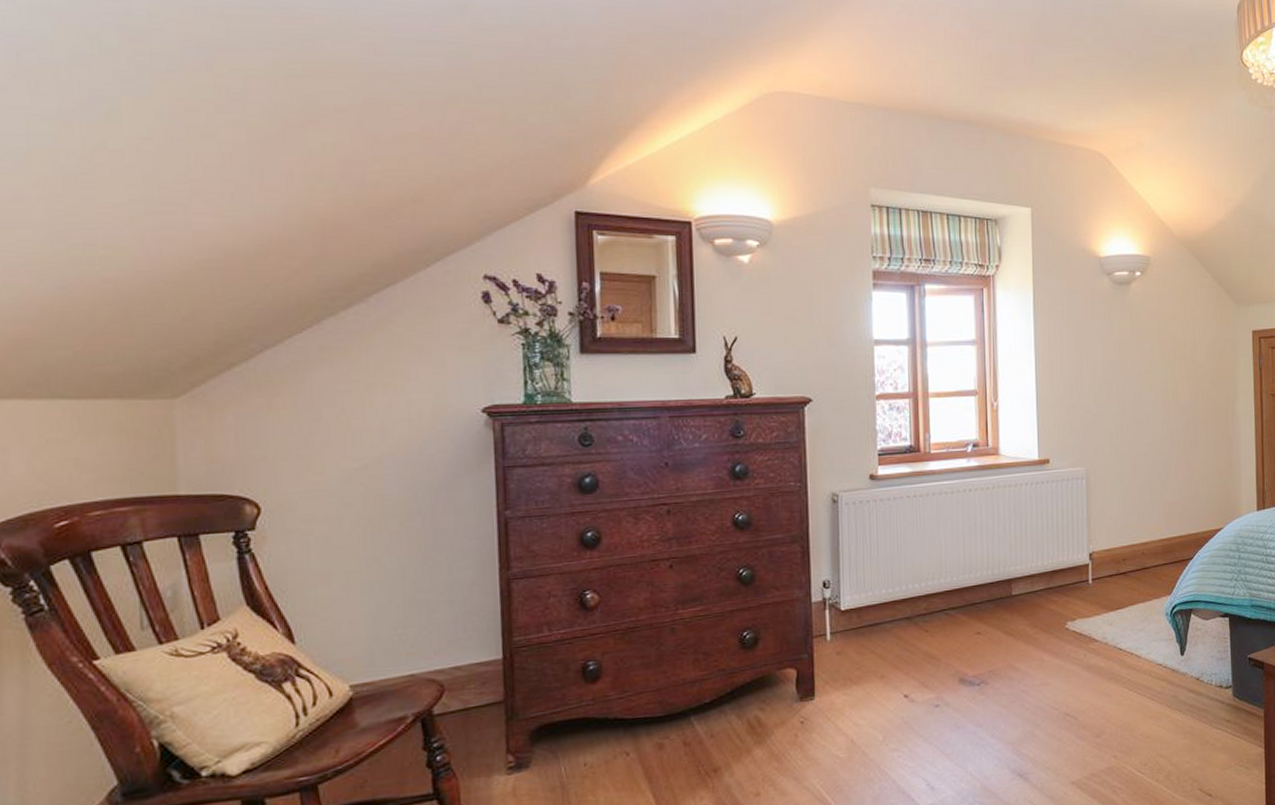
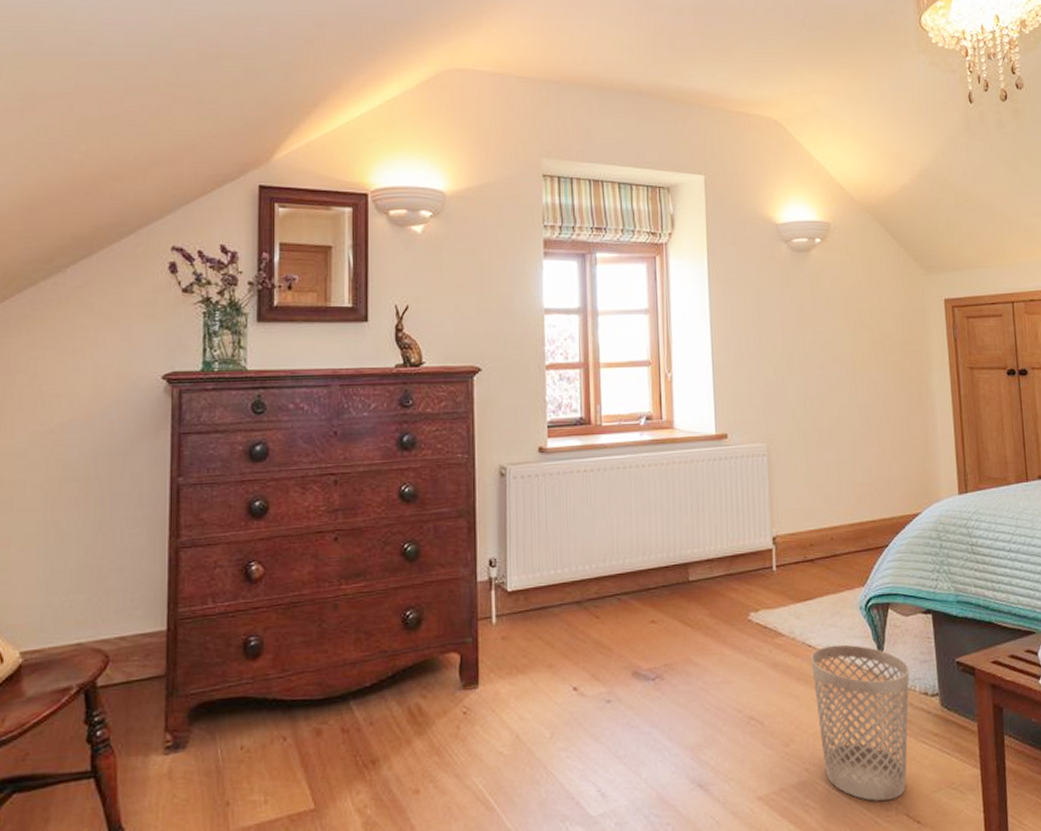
wastebasket: none [1121,646,1207,780] -> present [811,644,910,801]

